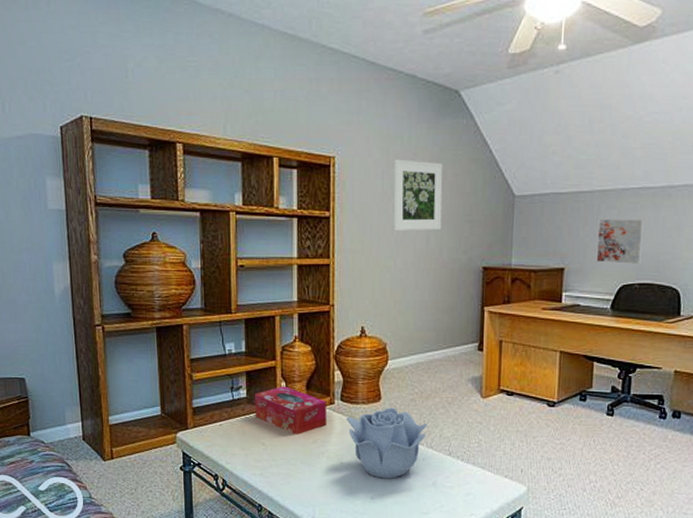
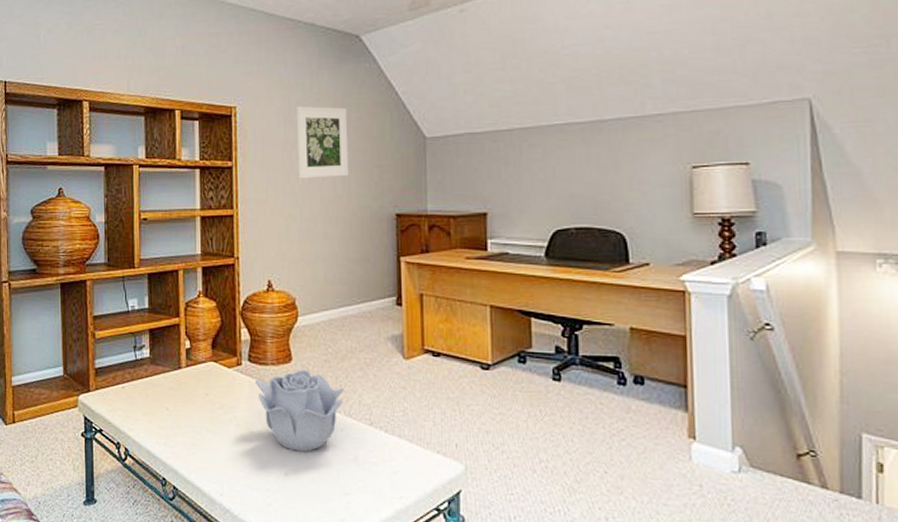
tissue box: present [255,386,326,435] -> none [158,345,234,399]
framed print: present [596,218,645,264] -> none [521,156,575,207]

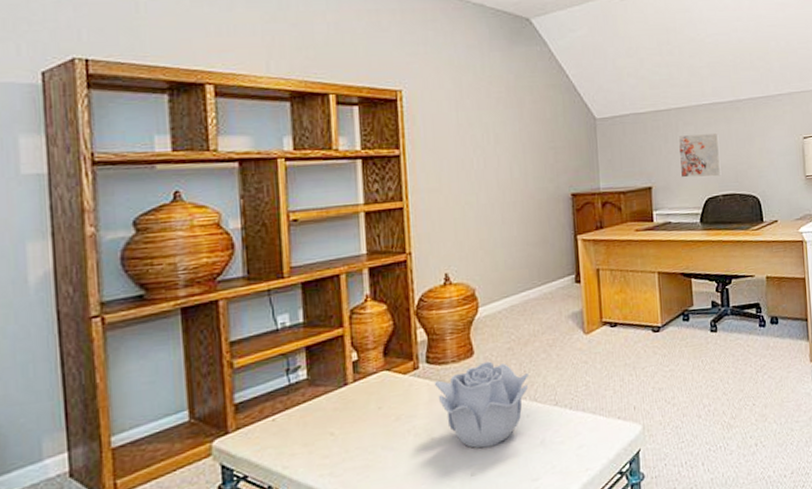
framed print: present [296,106,349,179] -> none [467,89,525,165]
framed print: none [521,156,575,207] -> present [678,132,722,178]

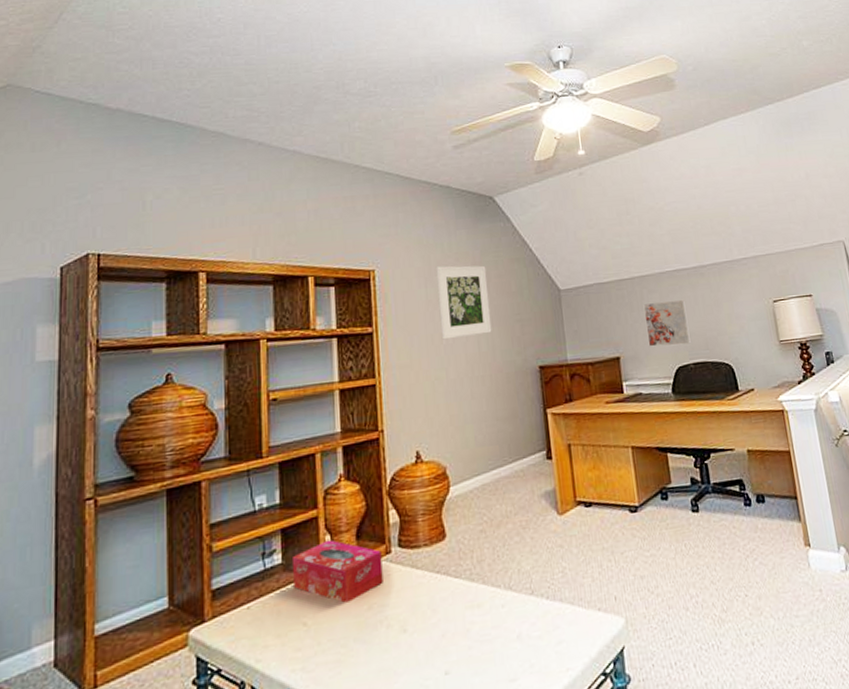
tissue box: none [318,356,411,414] -> present [293,539,383,603]
decorative bowl: present [434,361,530,449] -> none [406,545,503,643]
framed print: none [467,89,525,165] -> present [436,265,492,340]

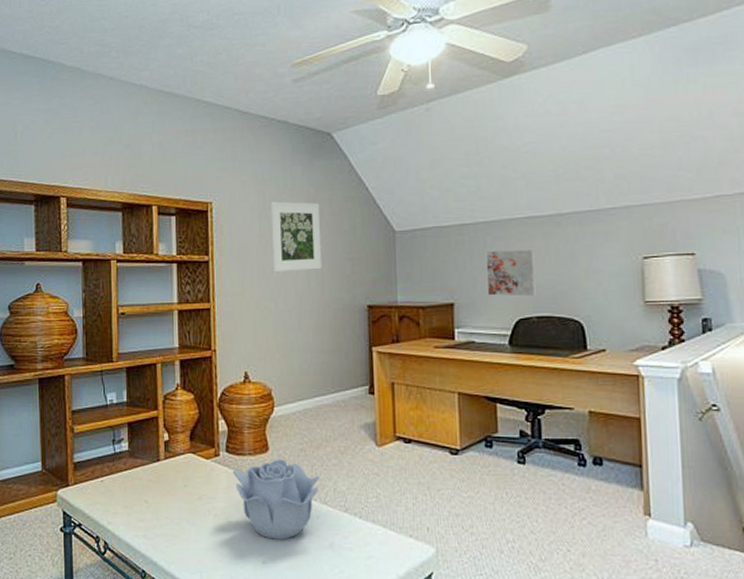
tissue box: present [293,539,383,603] -> none [137,437,212,490]
decorative bowl: none [406,545,503,643] -> present [232,459,321,540]

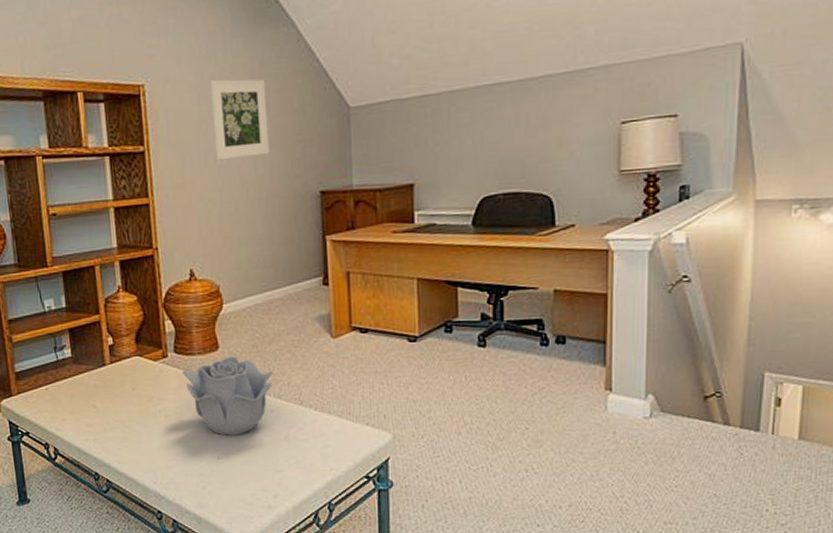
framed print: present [485,248,536,297] -> none [449,119,504,174]

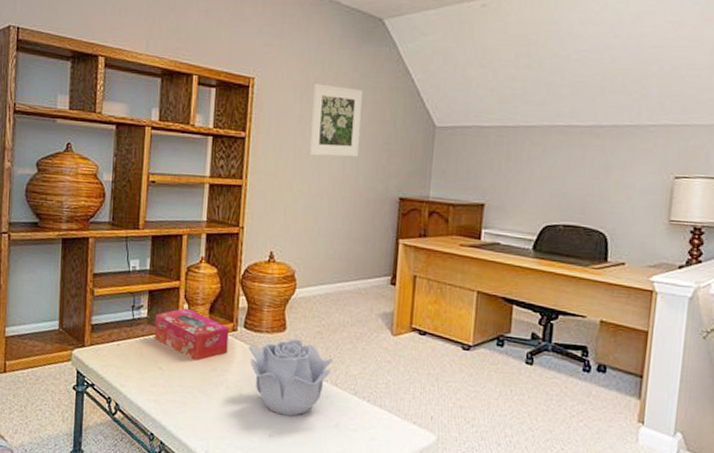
tissue box: none [81,341,161,394] -> present [155,308,229,361]

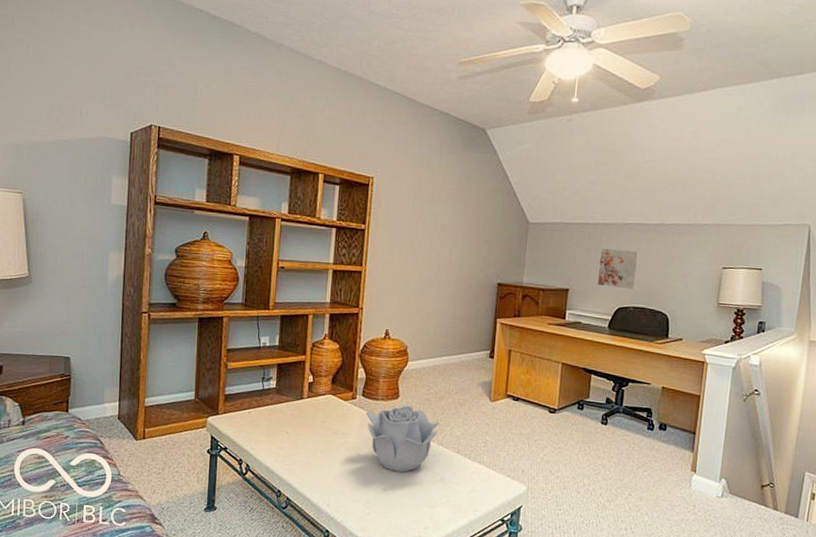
tissue box: present [155,308,229,361] -> none [283,379,349,426]
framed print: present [308,83,364,158] -> none [420,183,468,248]
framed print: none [518,154,571,205] -> present [597,247,640,290]

